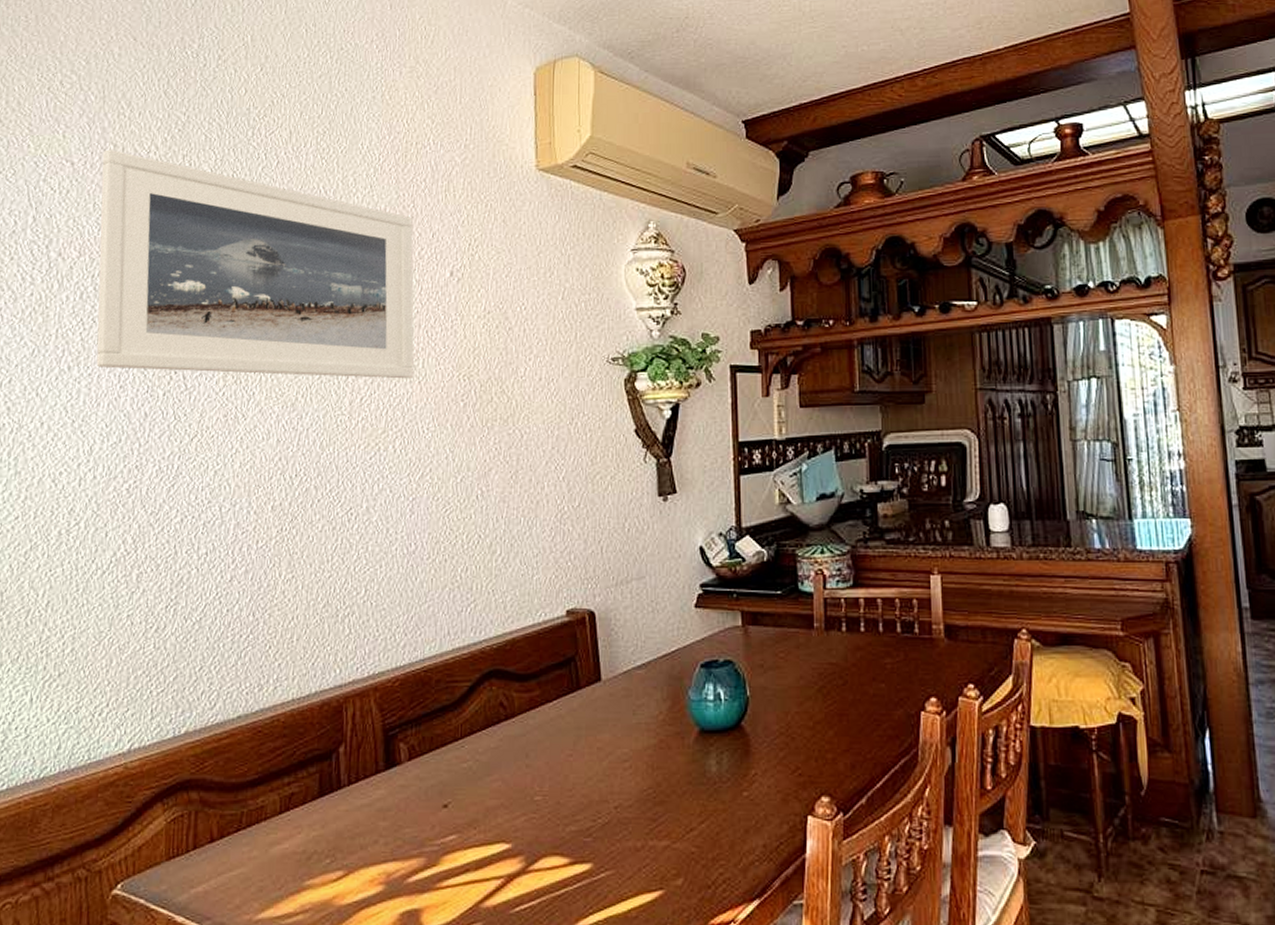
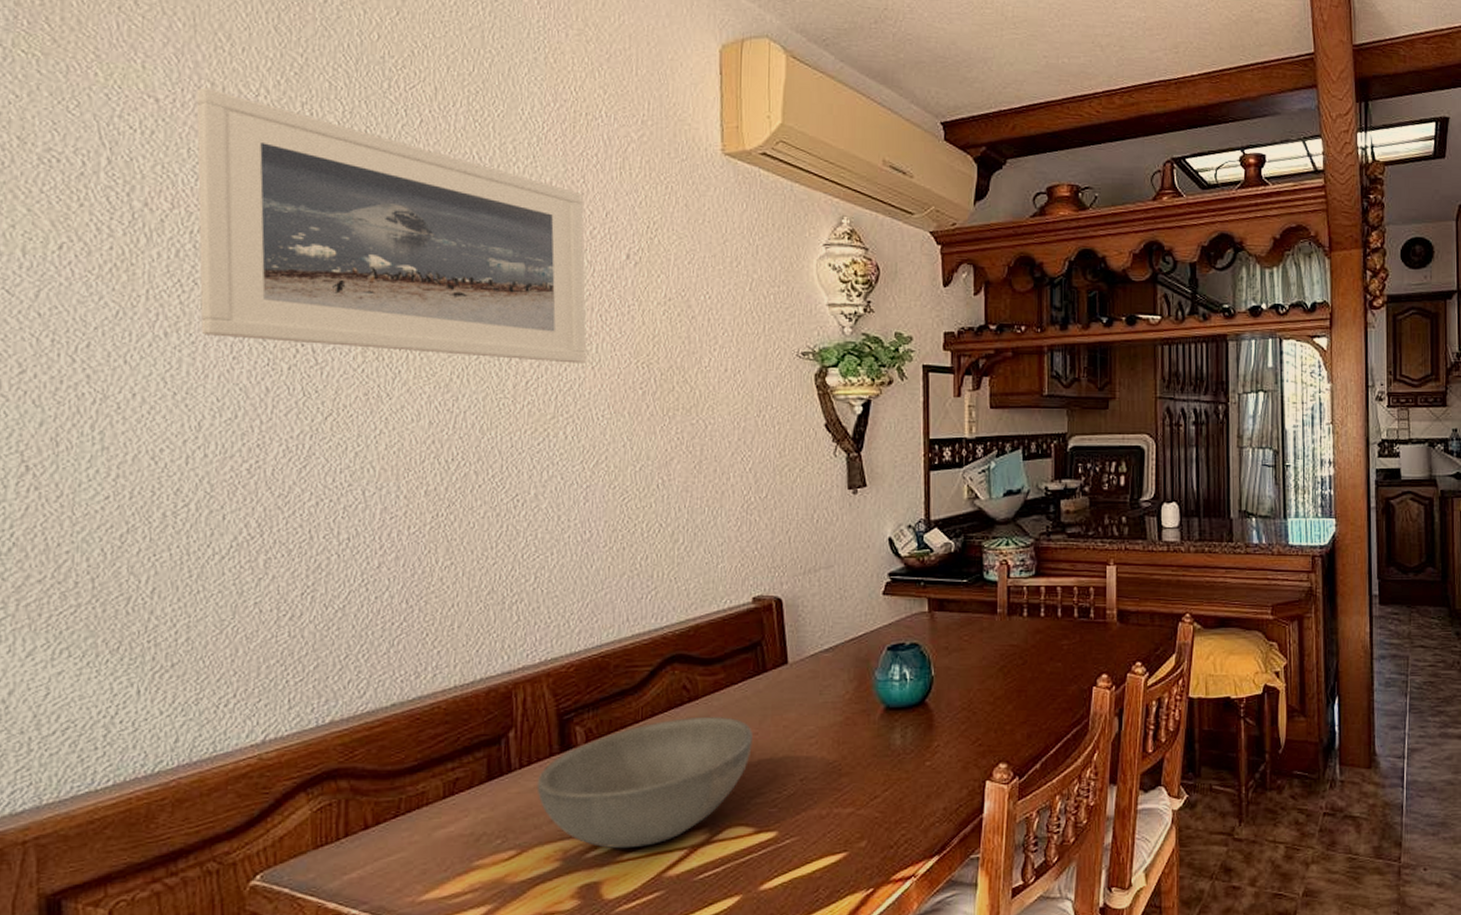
bowl: none [363,737,567,875] -> present [536,717,752,849]

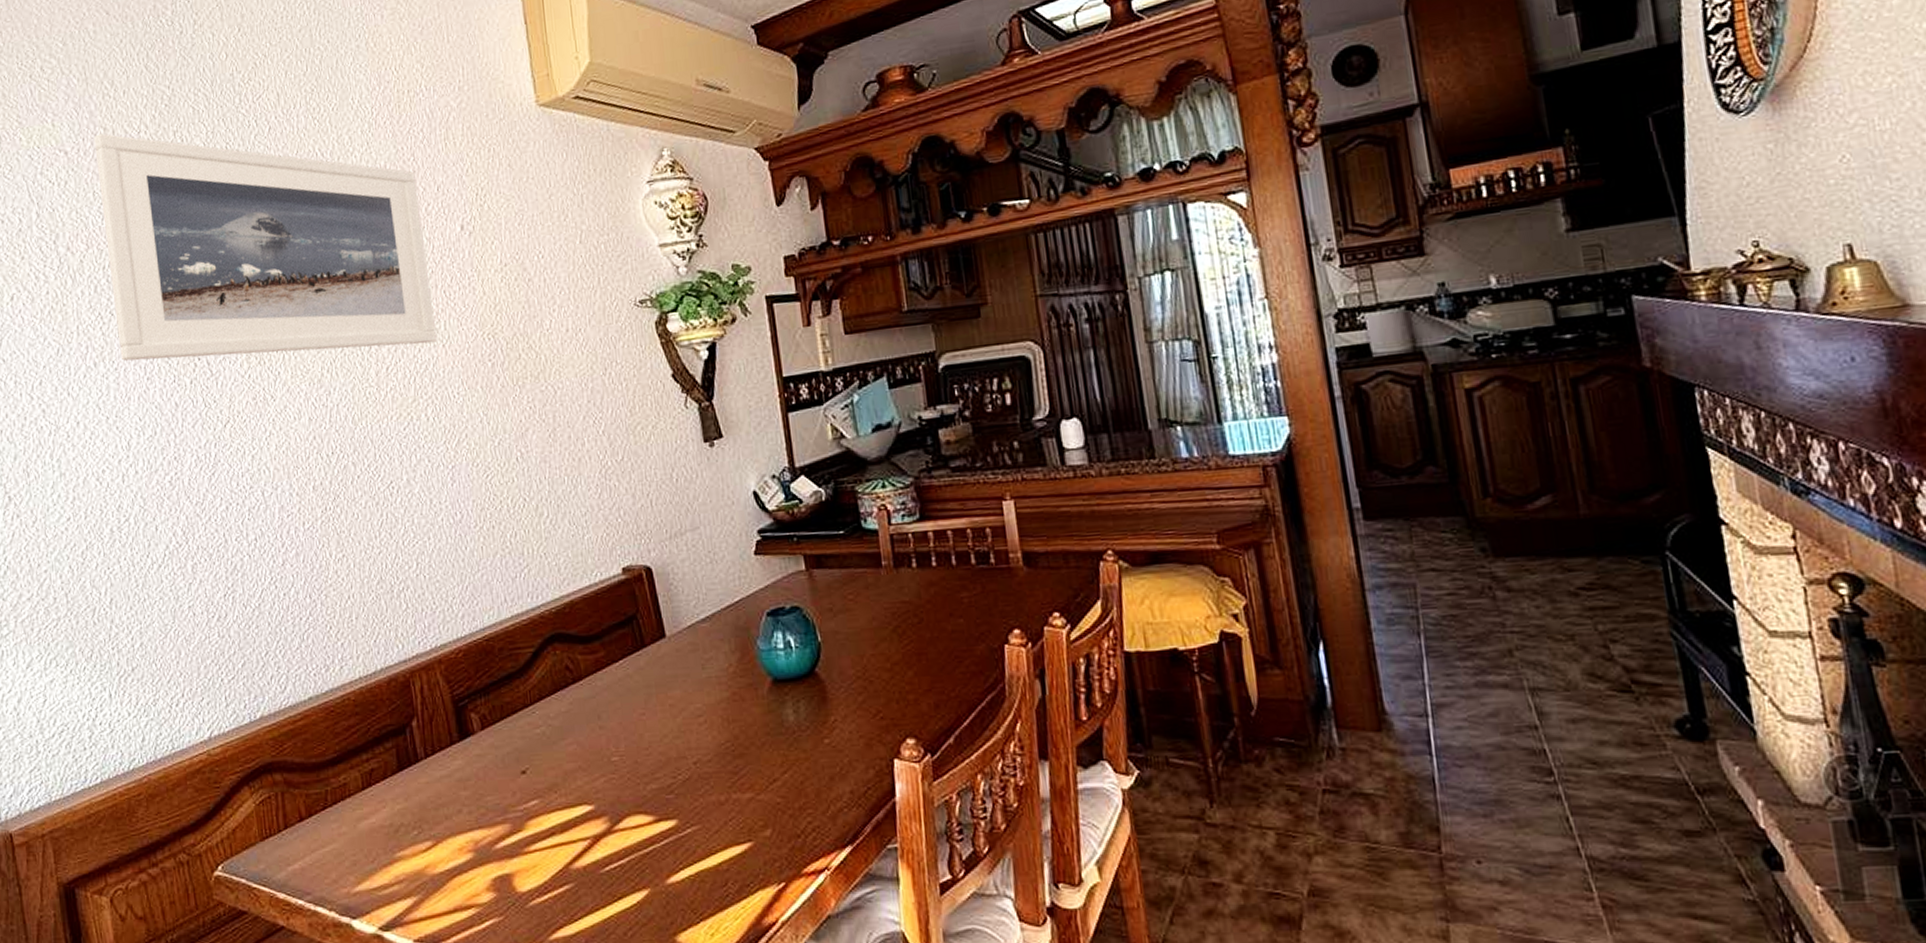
bowl: present [536,717,752,849] -> none [442,697,641,839]

